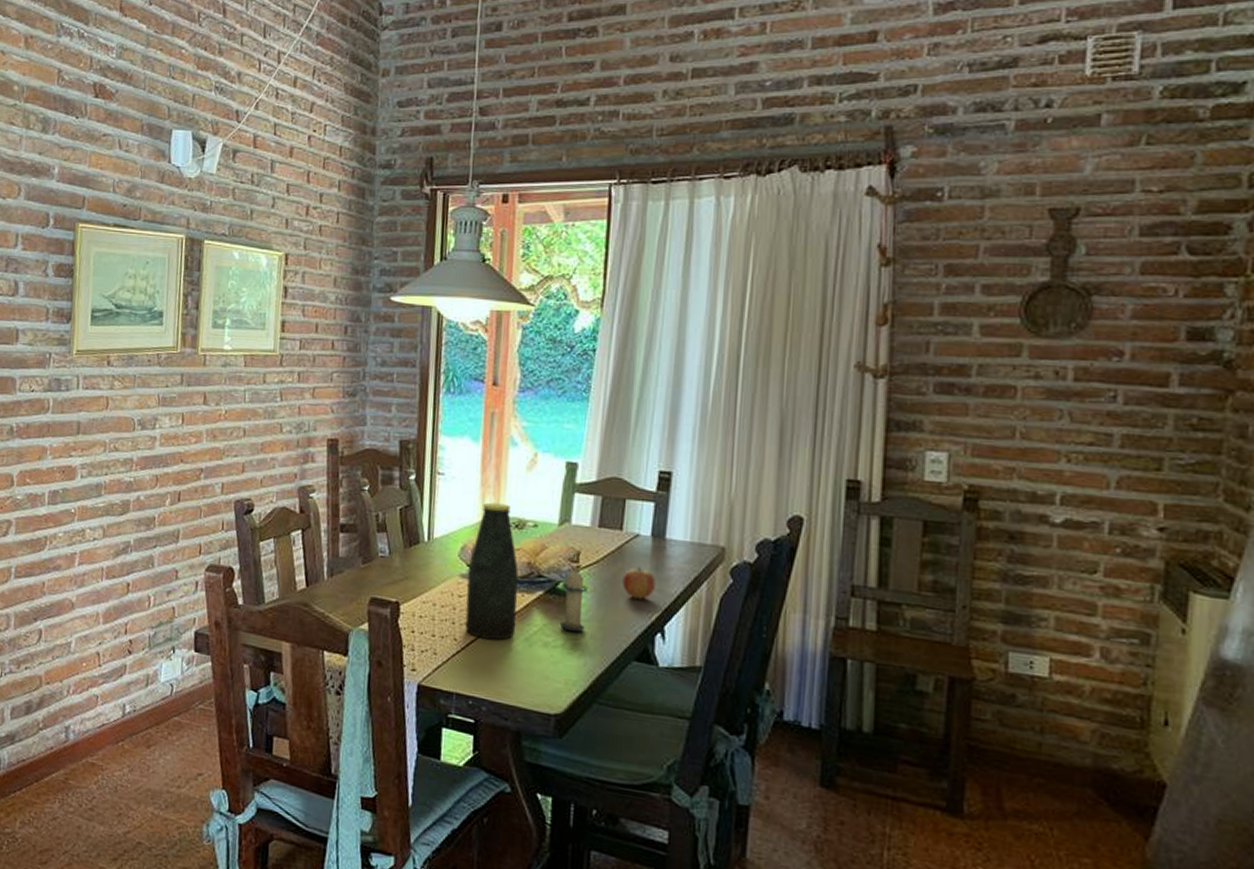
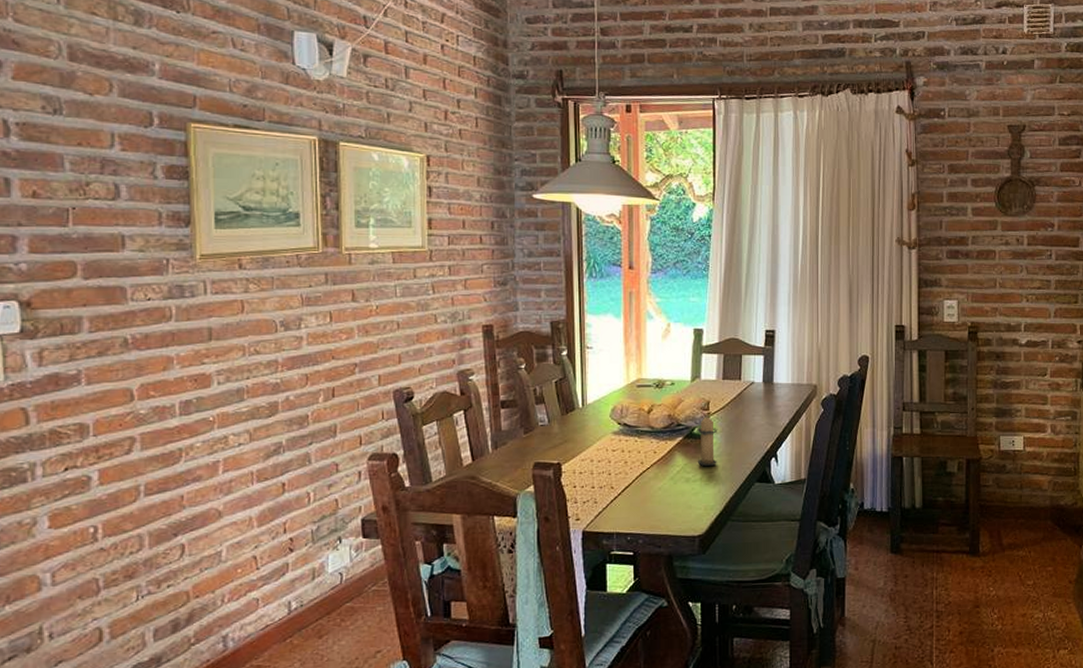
bottle: present [465,502,519,640] -> none [618,368,662,483]
fruit: present [622,566,657,600] -> none [743,407,769,433]

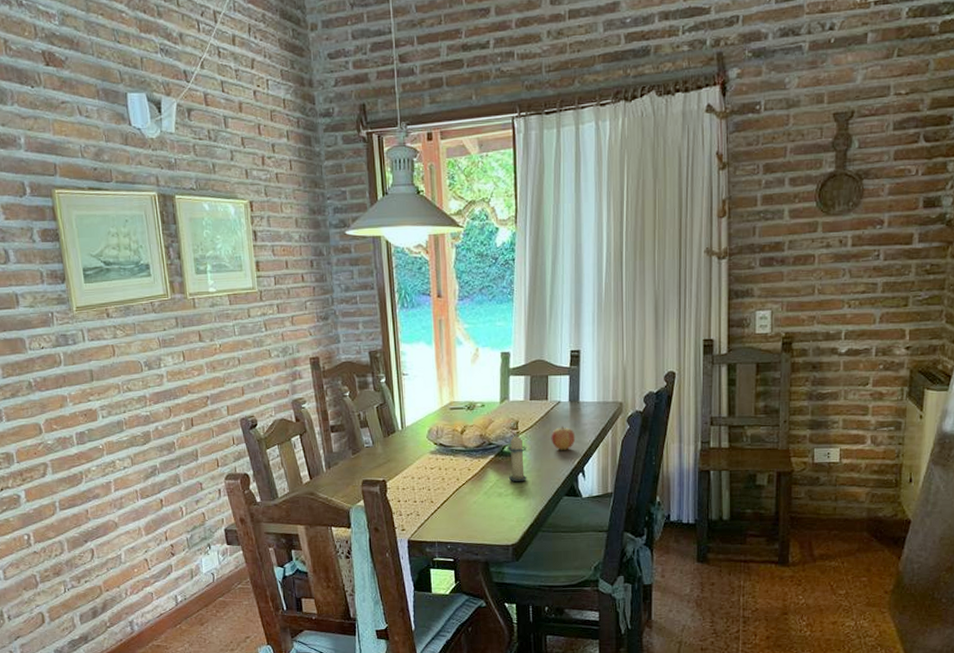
fruit: none [743,407,769,433] -> present [551,425,576,450]

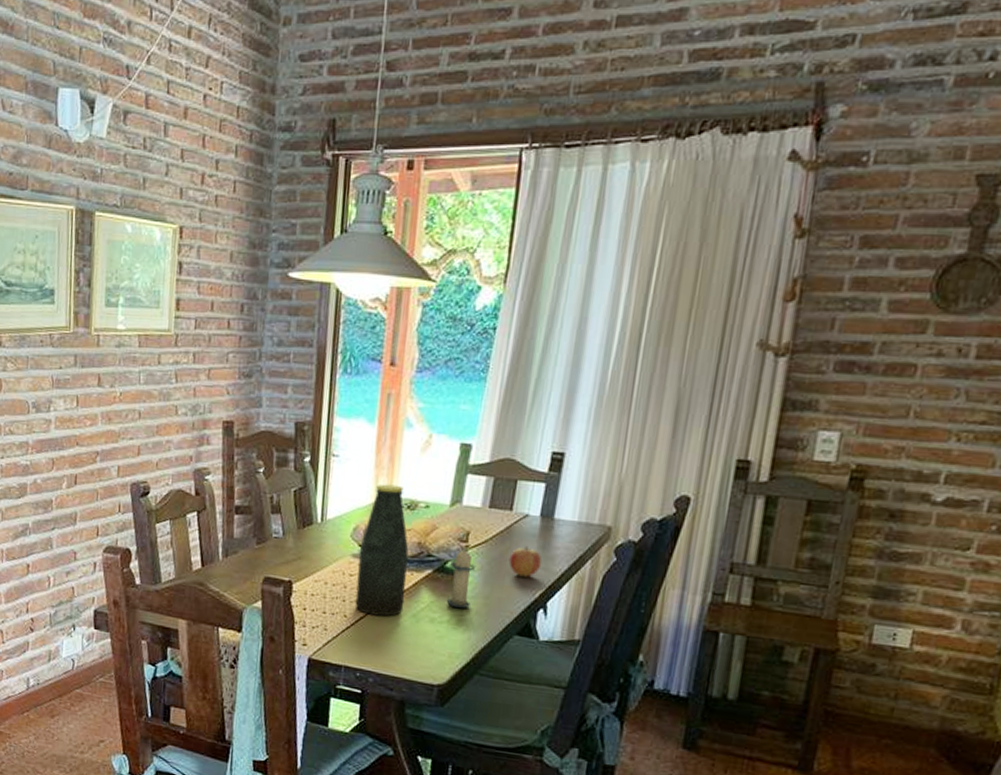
bottle: none [435,391,477,498] -> present [355,484,409,617]

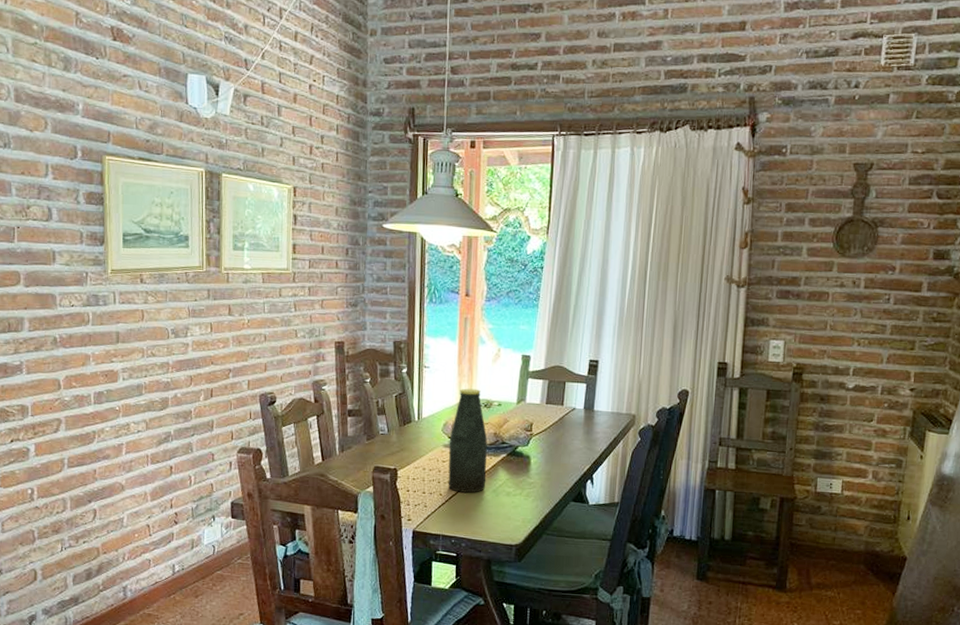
candle: present [446,548,477,608] -> none [518,436,539,483]
fruit: present [508,545,543,577] -> none [563,431,588,456]

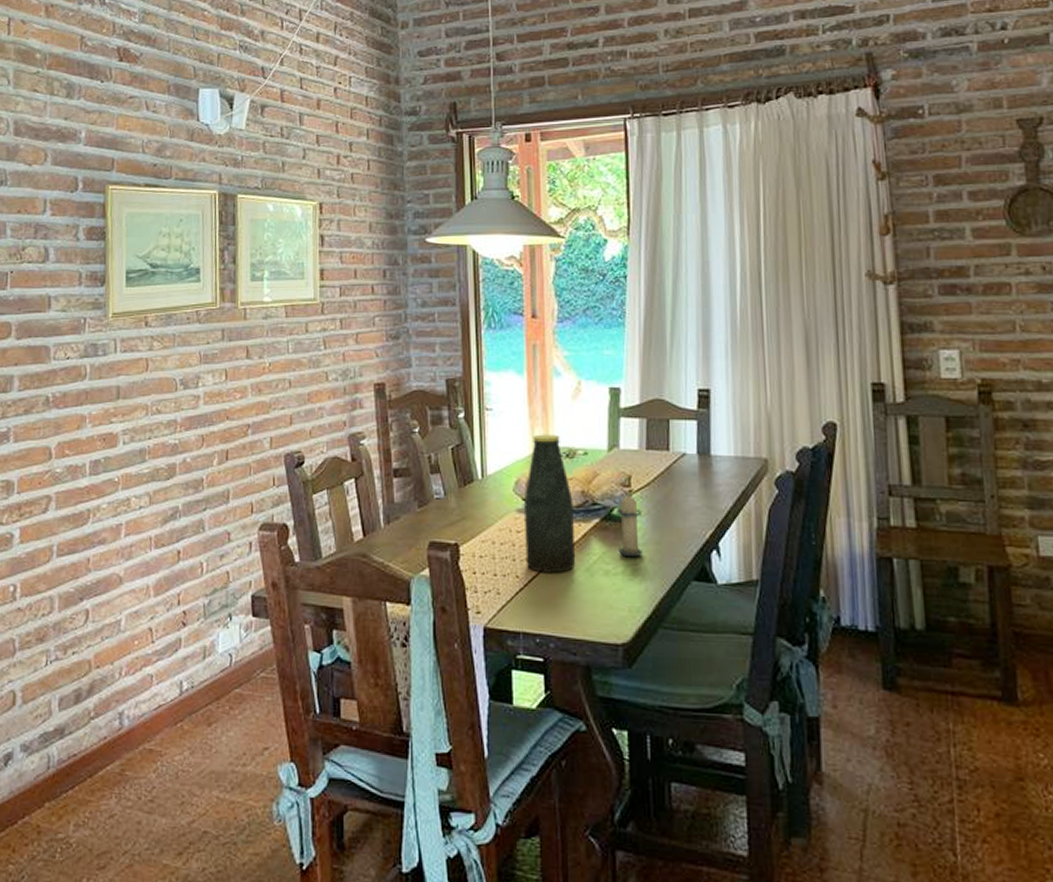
candle: none [518,436,539,483] -> present [616,493,643,556]

